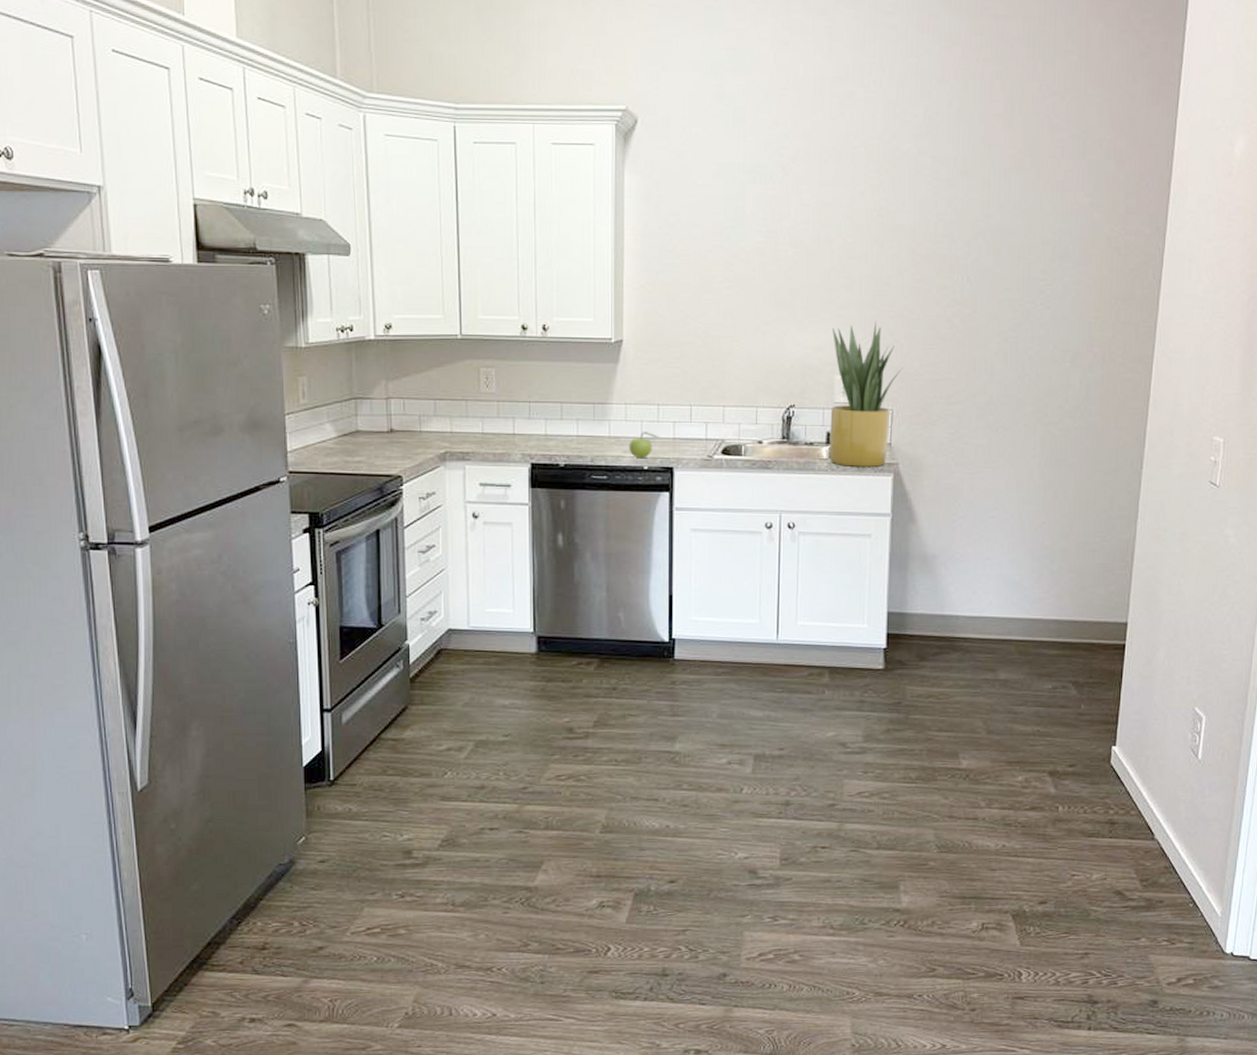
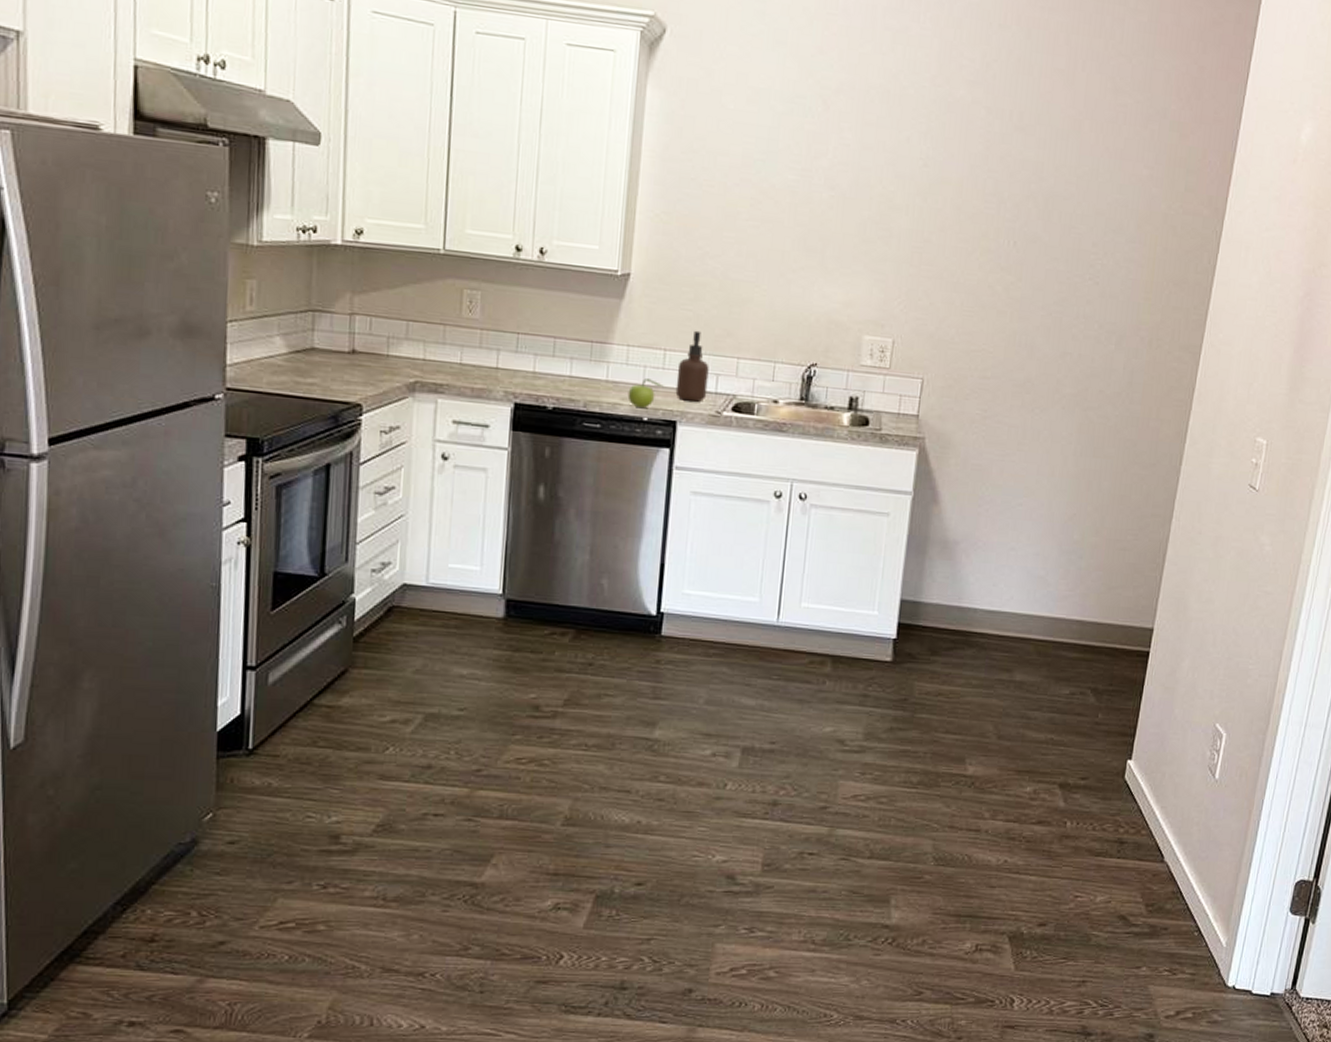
soap dispenser: none [670,385,698,448] -> present [675,330,709,402]
planter: present [830,321,904,467] -> none [850,279,939,440]

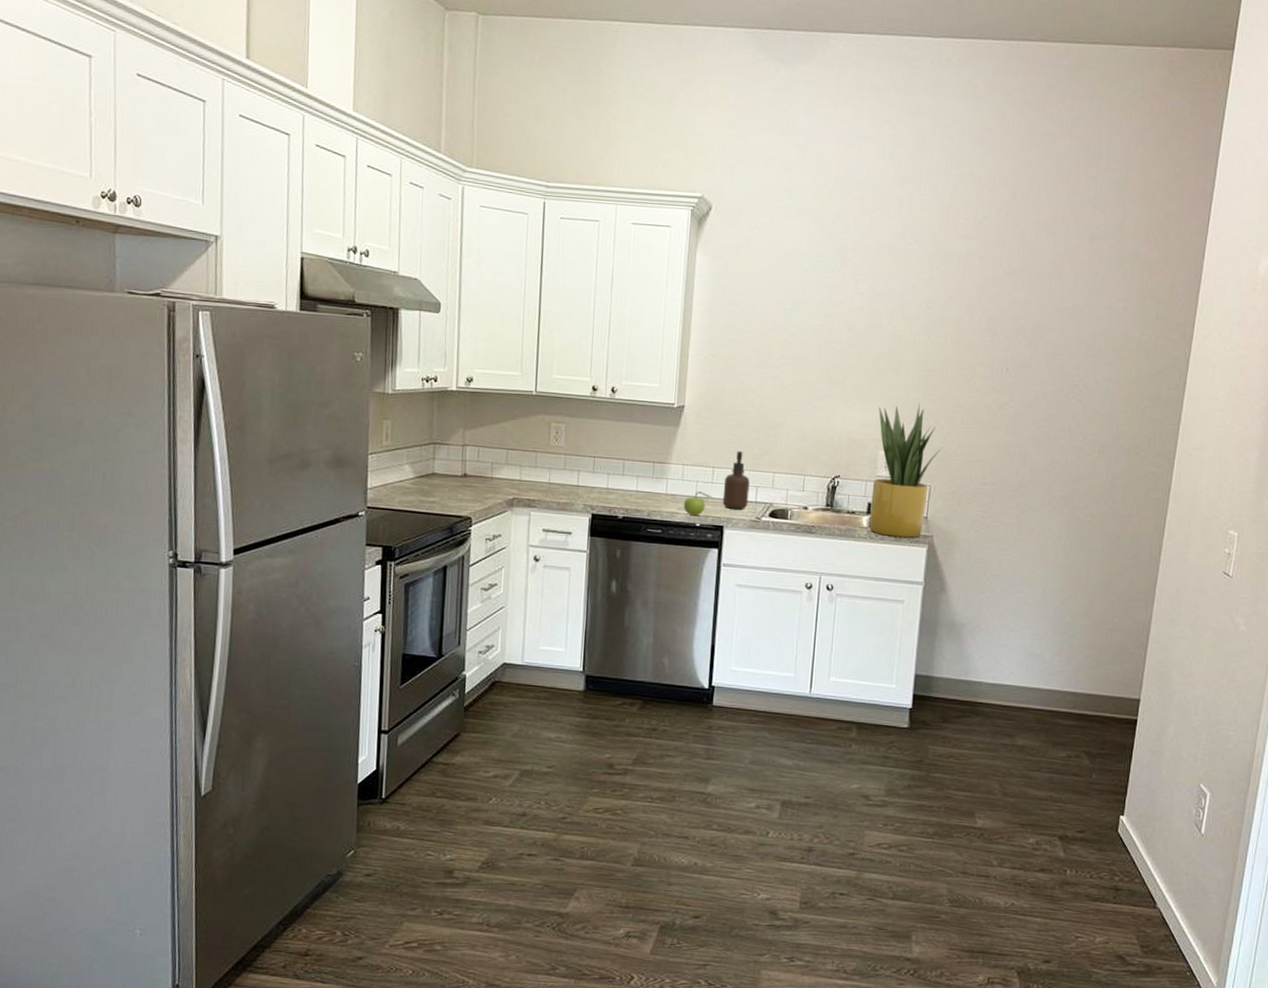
planter: none [850,279,939,440] -> present [869,403,944,538]

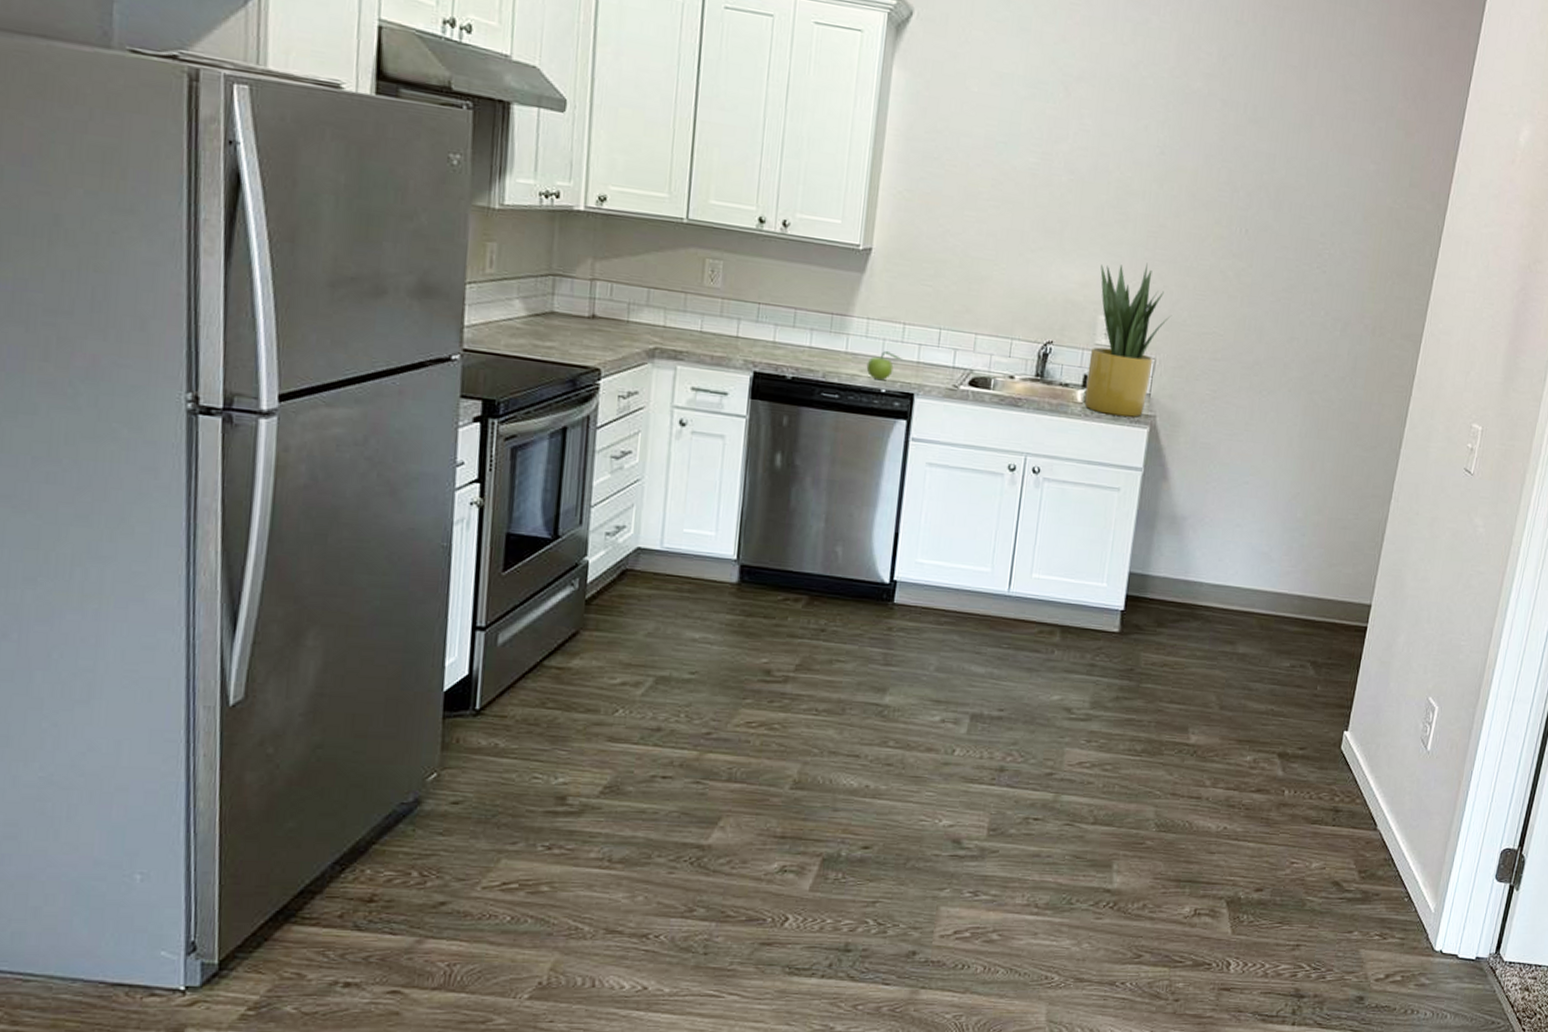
soap dispenser: present [722,450,750,510] -> none [913,305,948,376]

